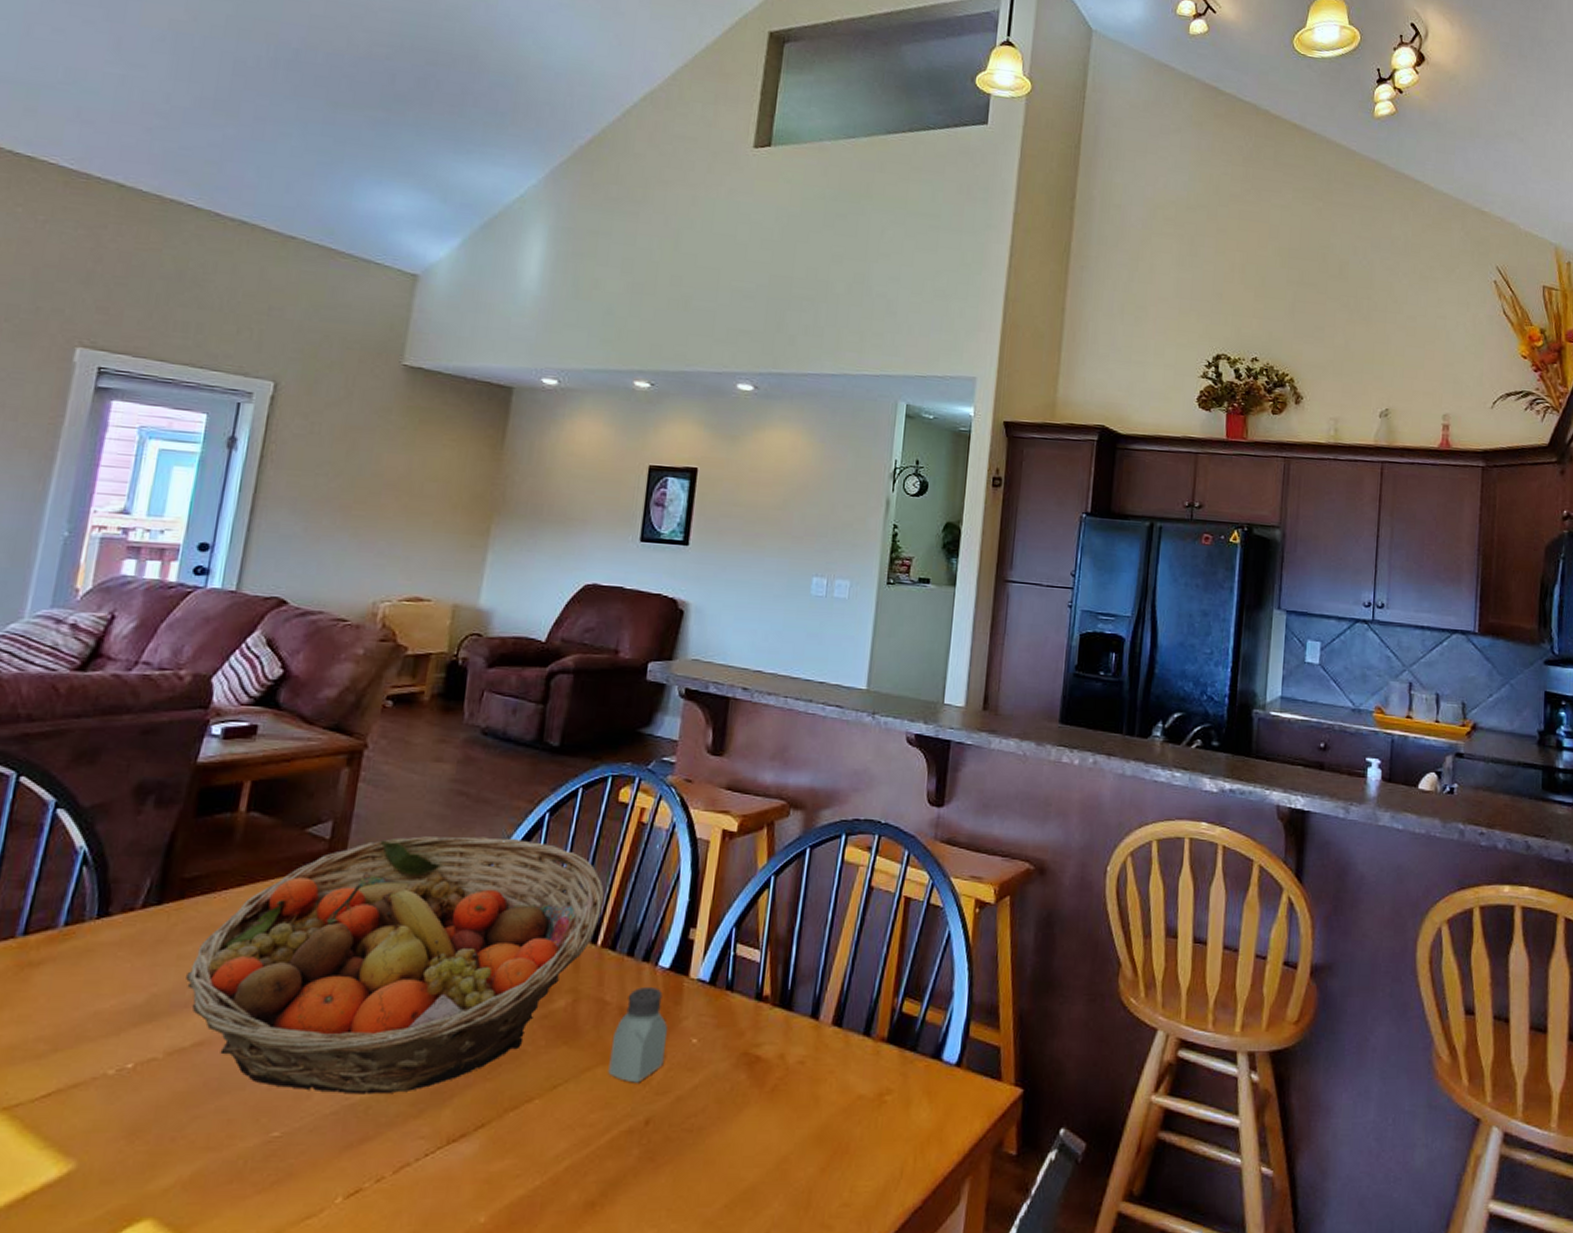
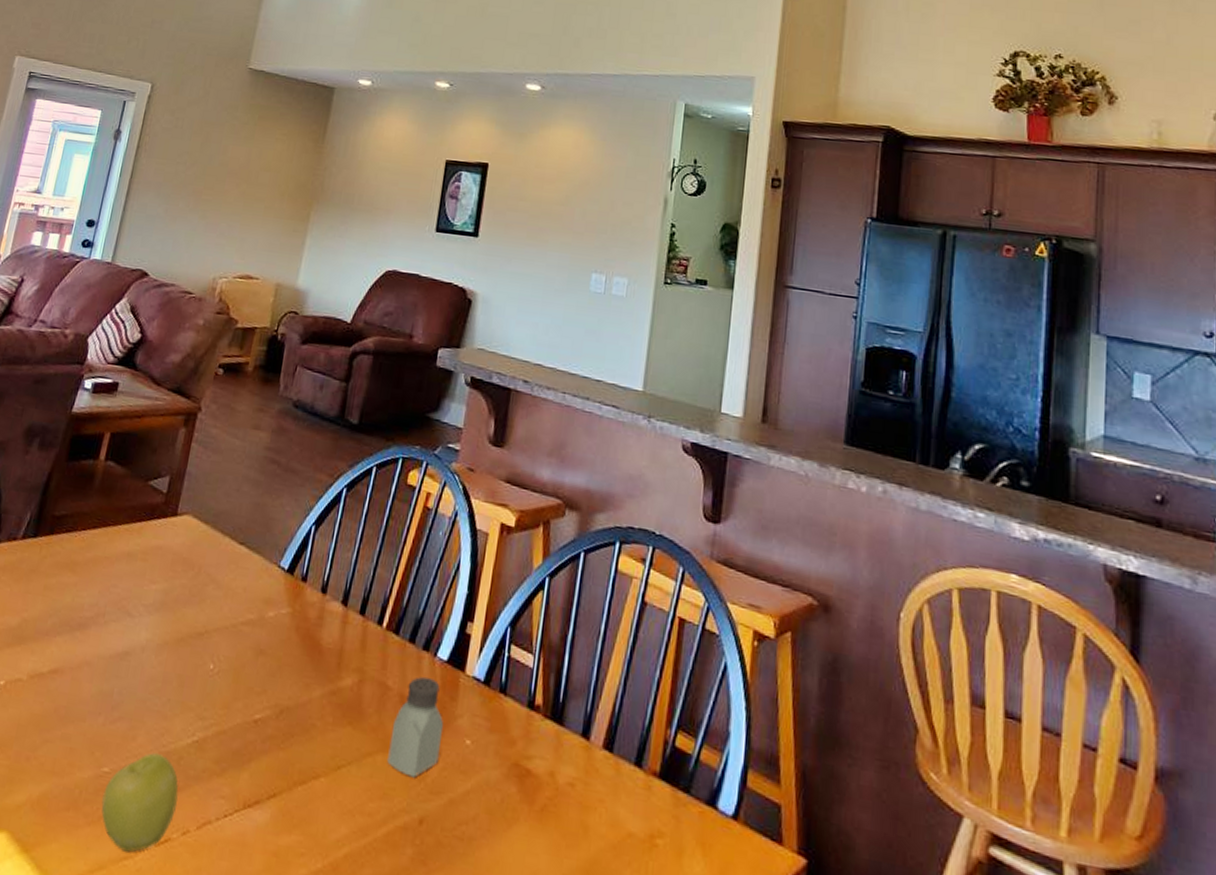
fruit basket: present [186,836,605,1095] -> none [49,498,392,749]
apple: none [273,1108,368,1211] -> present [101,753,178,852]

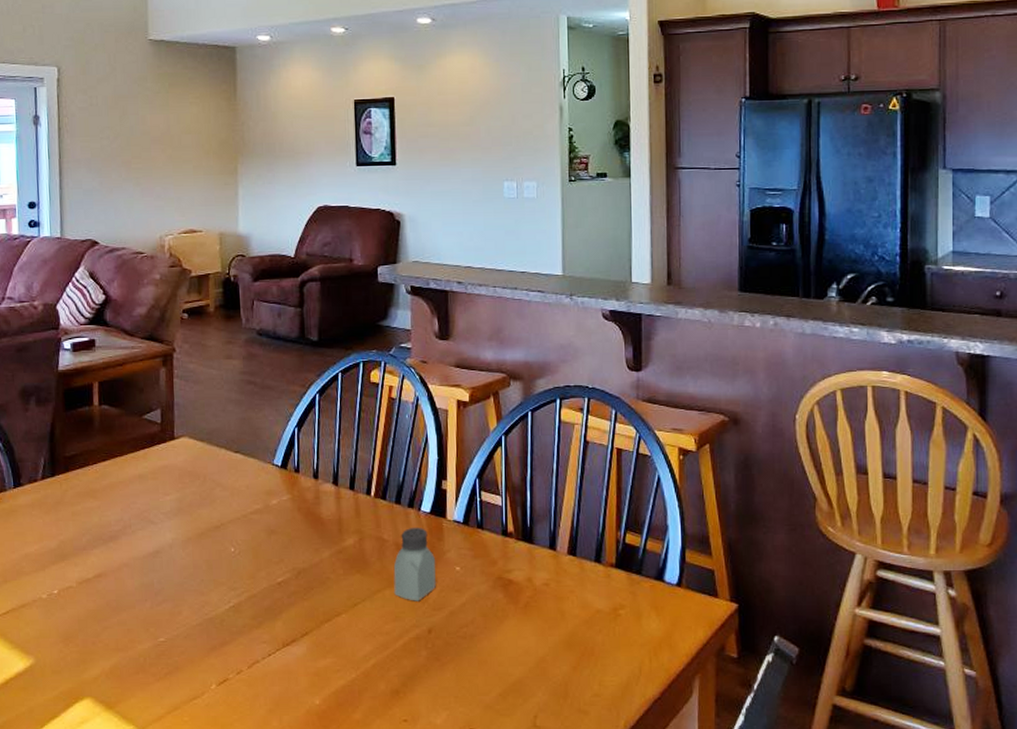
apple: present [101,753,178,852] -> none [164,621,227,694]

